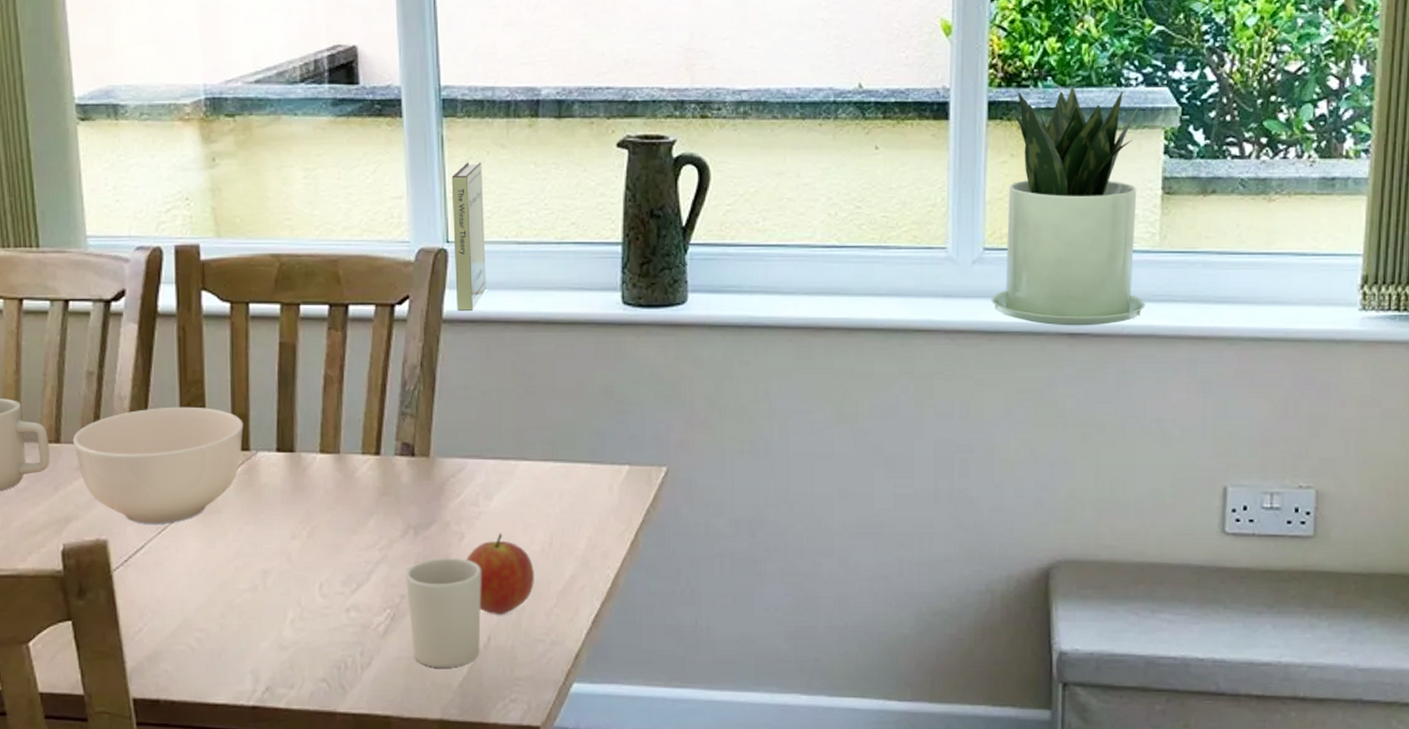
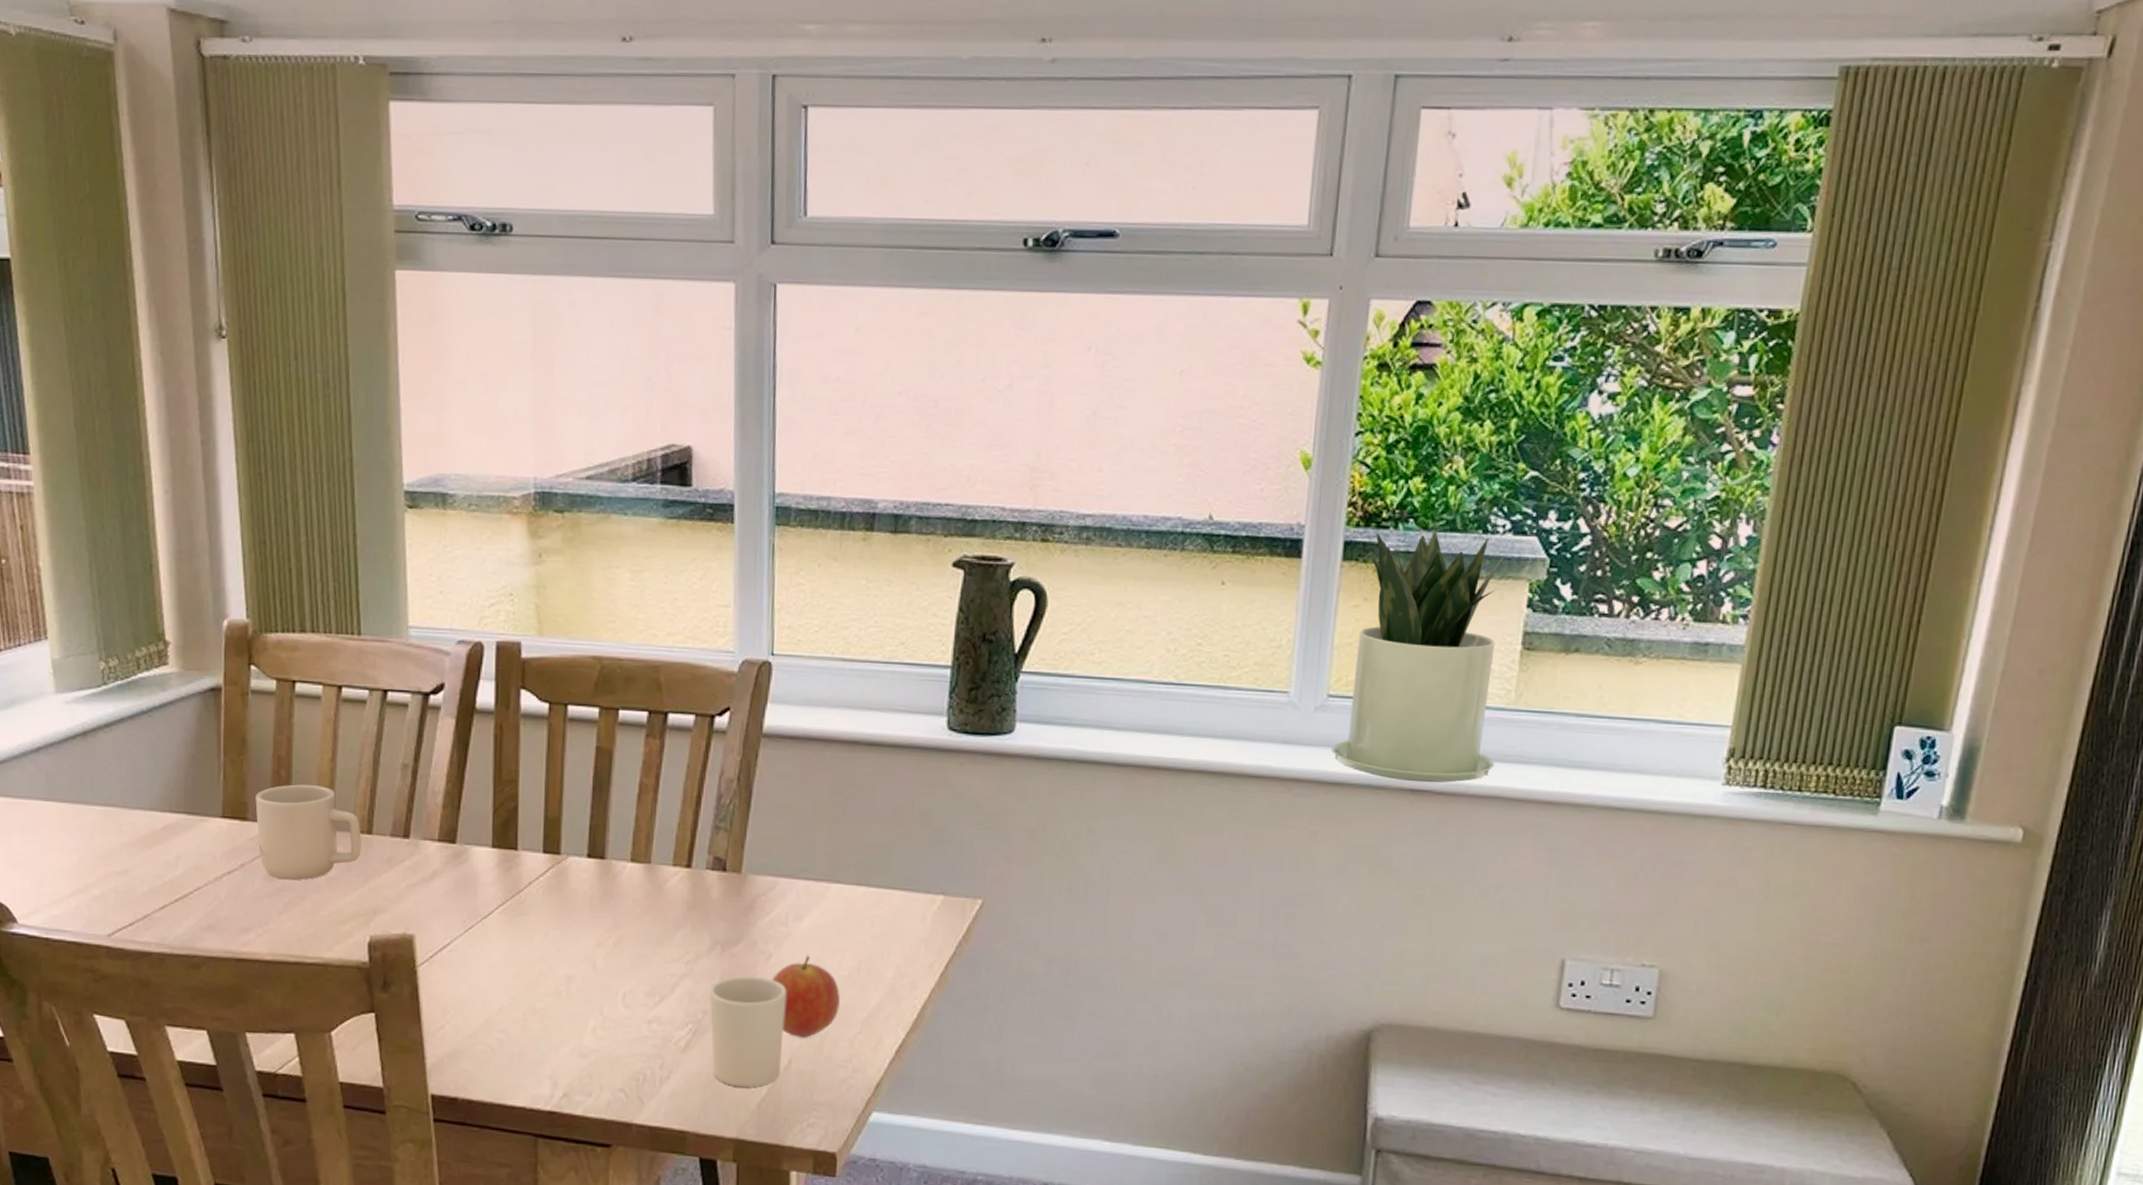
bowl: present [72,406,244,524] -> none [384,805,556,923]
book: present [451,162,486,312] -> none [778,574,813,728]

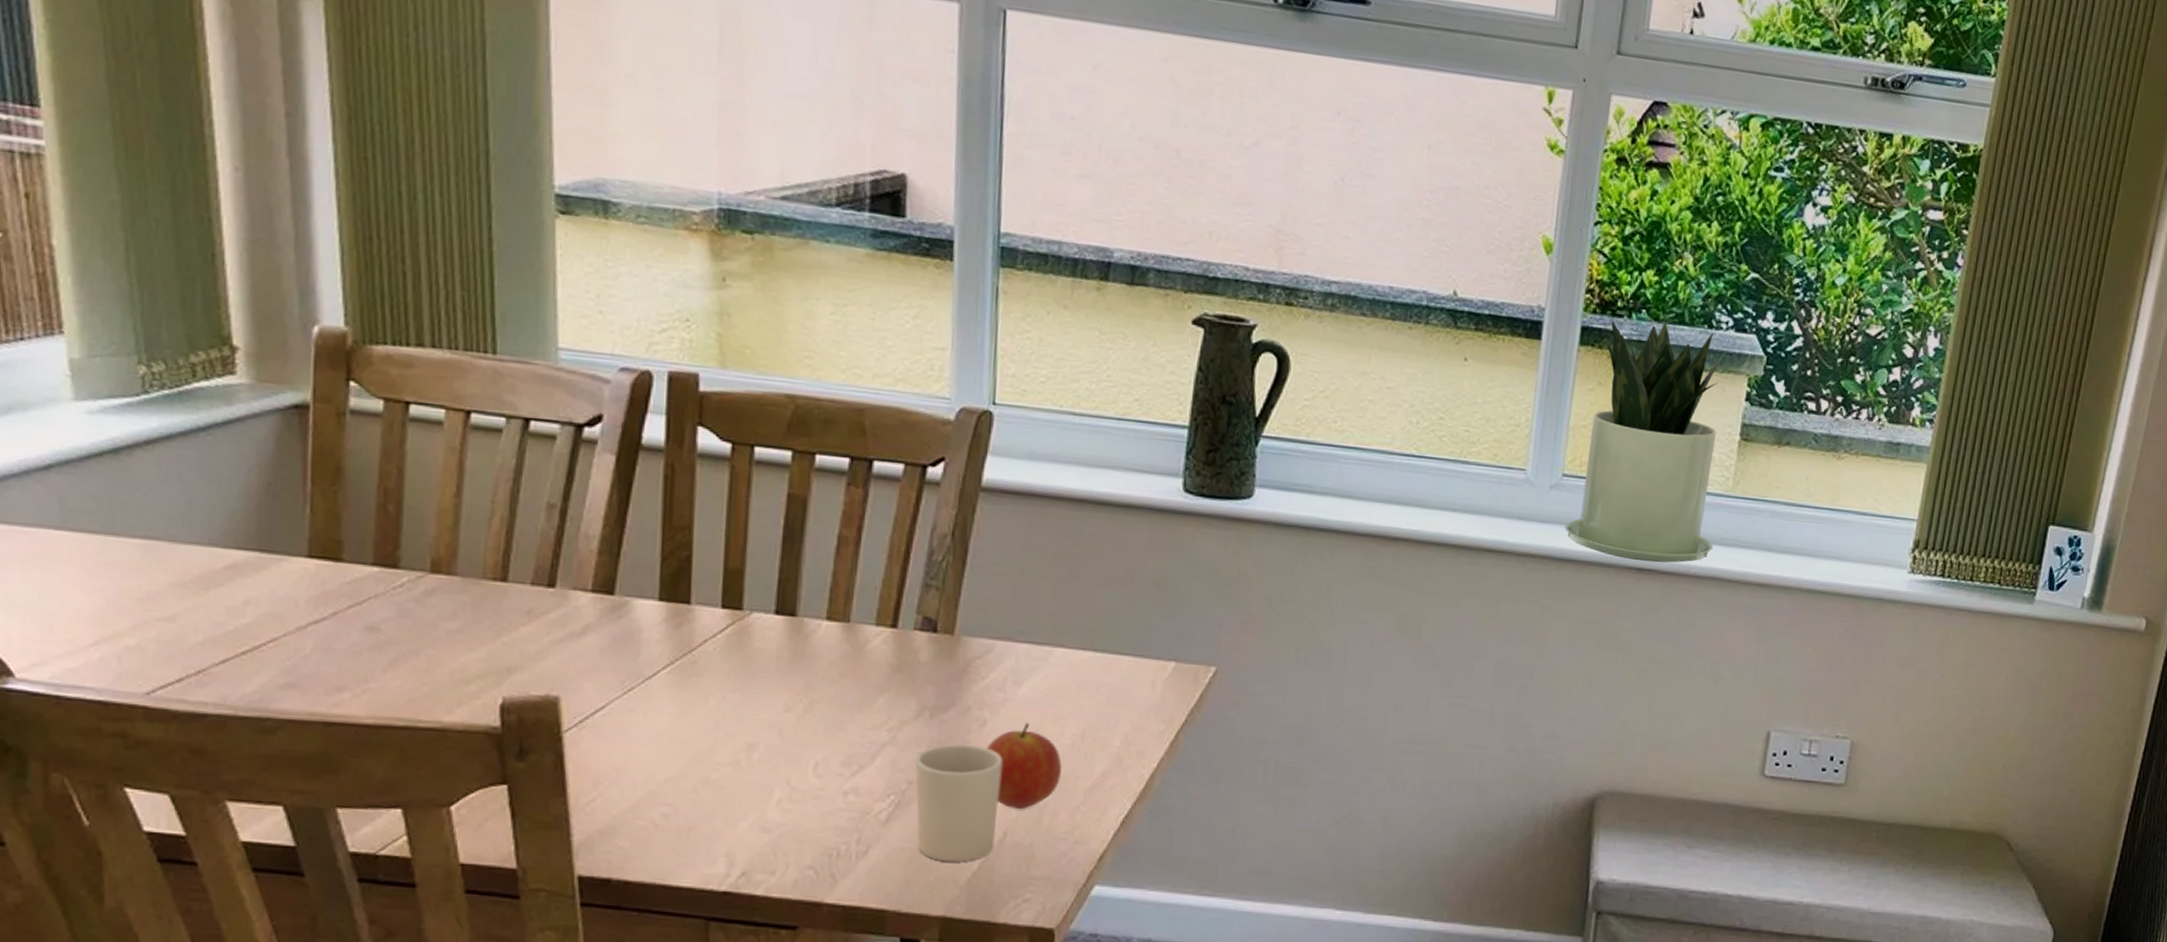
mug: present [255,784,361,880] -> none [353,521,493,632]

